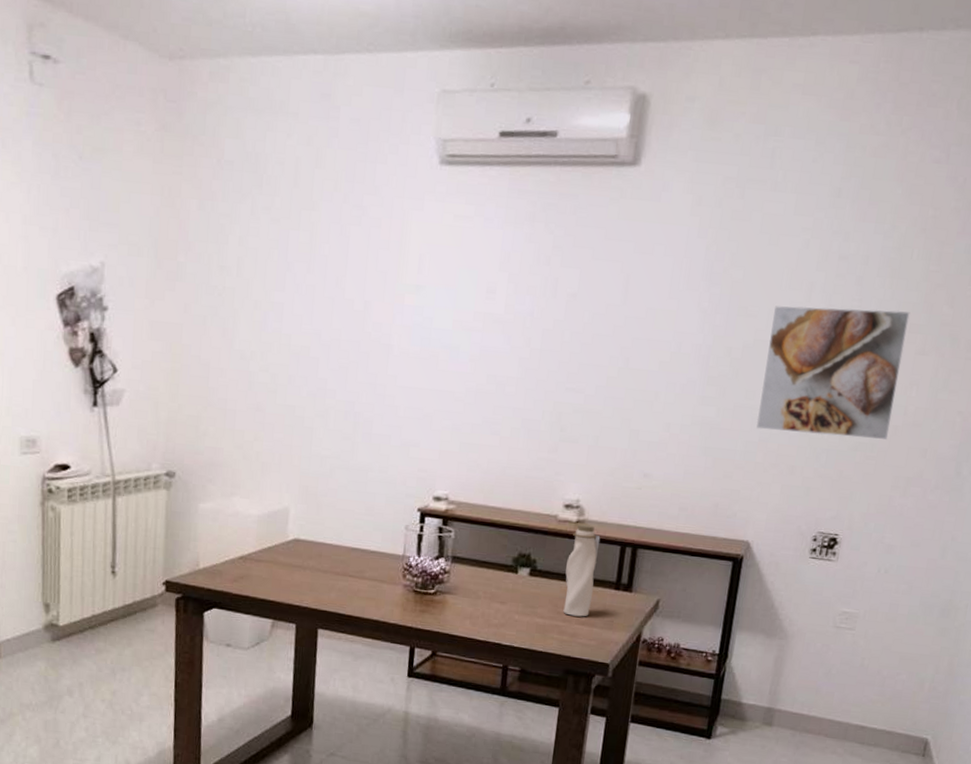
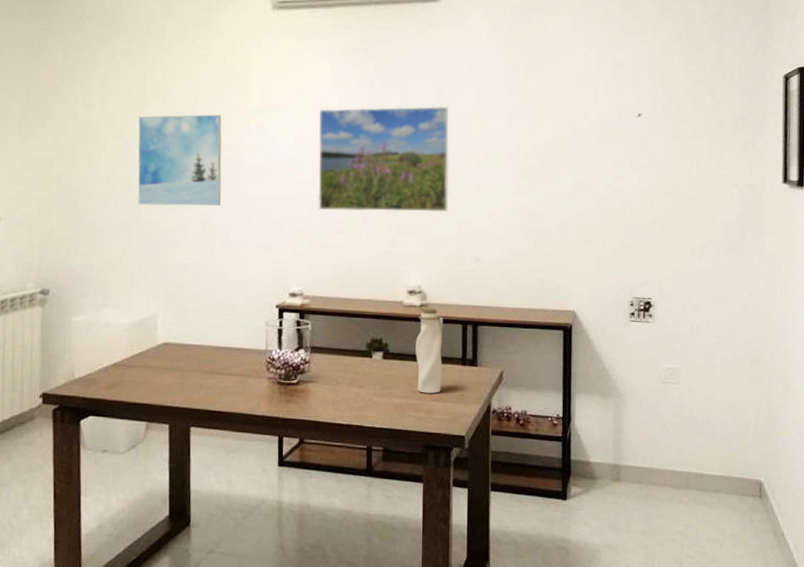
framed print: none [274,284,373,393] -> present [138,114,222,206]
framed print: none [474,289,635,419] -> present [318,106,449,212]
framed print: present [756,306,910,439] -> none [566,104,680,213]

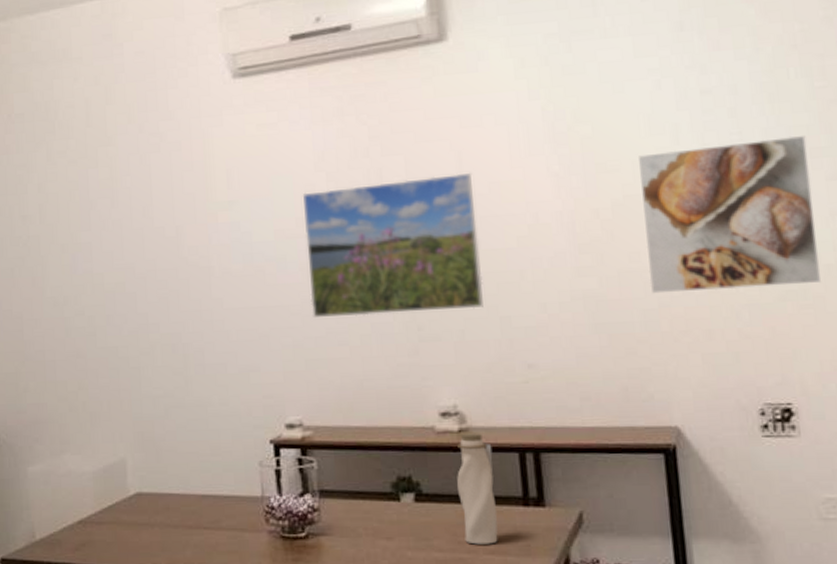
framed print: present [138,114,222,206] -> none [84,212,190,329]
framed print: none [566,104,680,213] -> present [639,136,822,294]

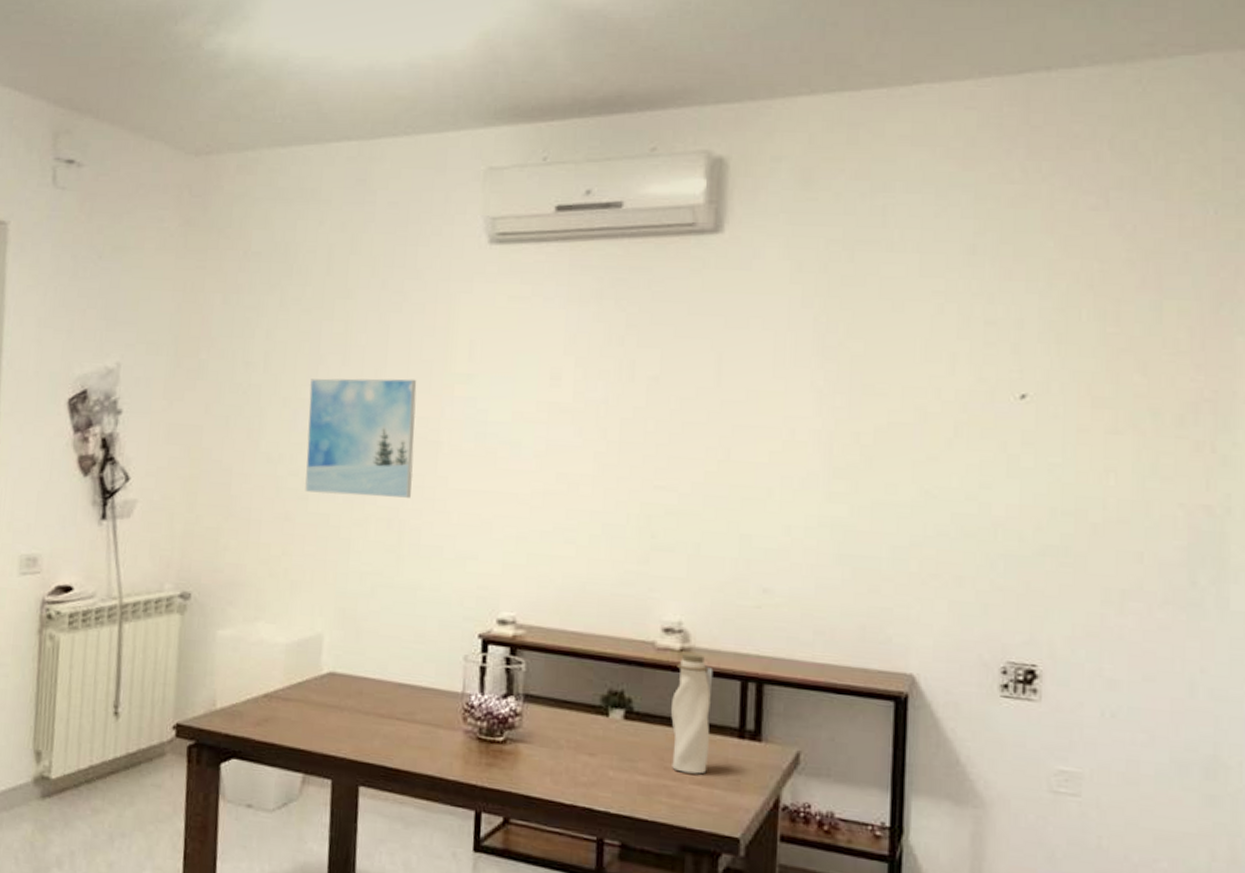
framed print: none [84,212,190,329] -> present [305,378,417,498]
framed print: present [302,172,483,317] -> none [541,375,731,522]
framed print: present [639,136,822,294] -> none [903,381,1090,541]

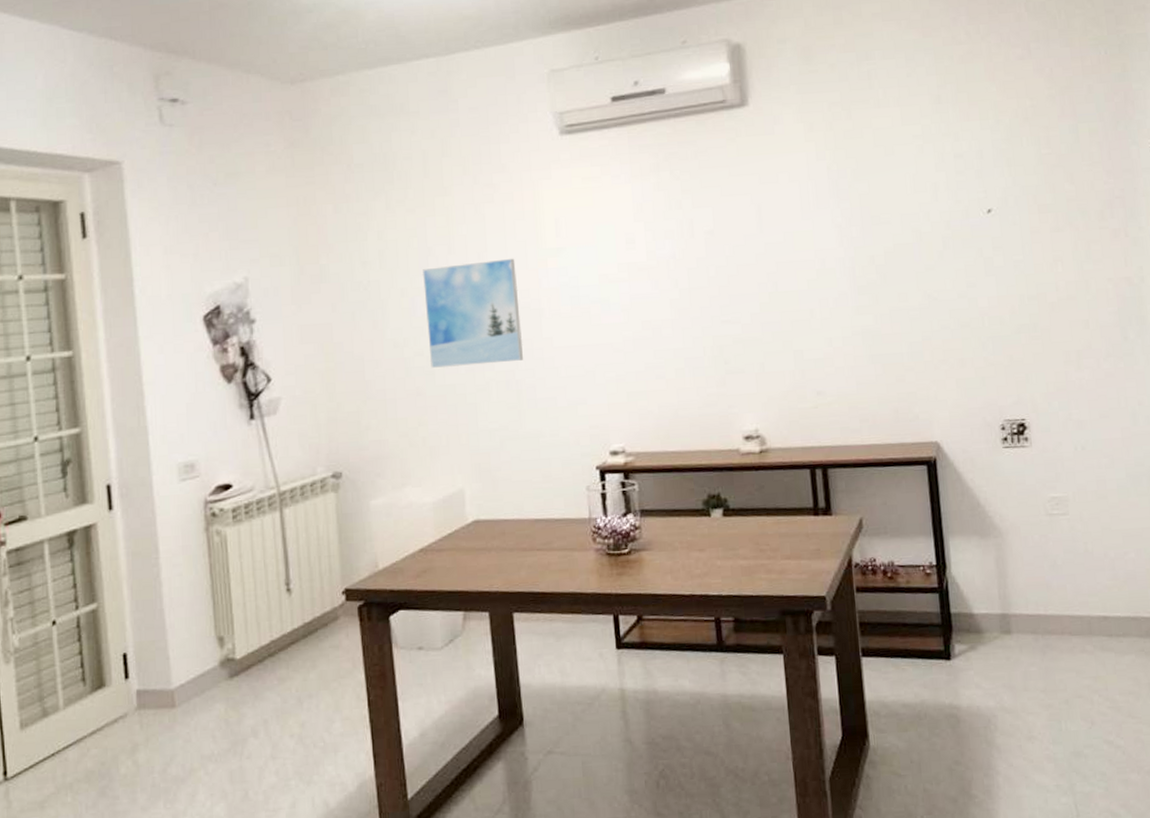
water bottle: present [671,653,714,775] -> none [758,453,793,552]

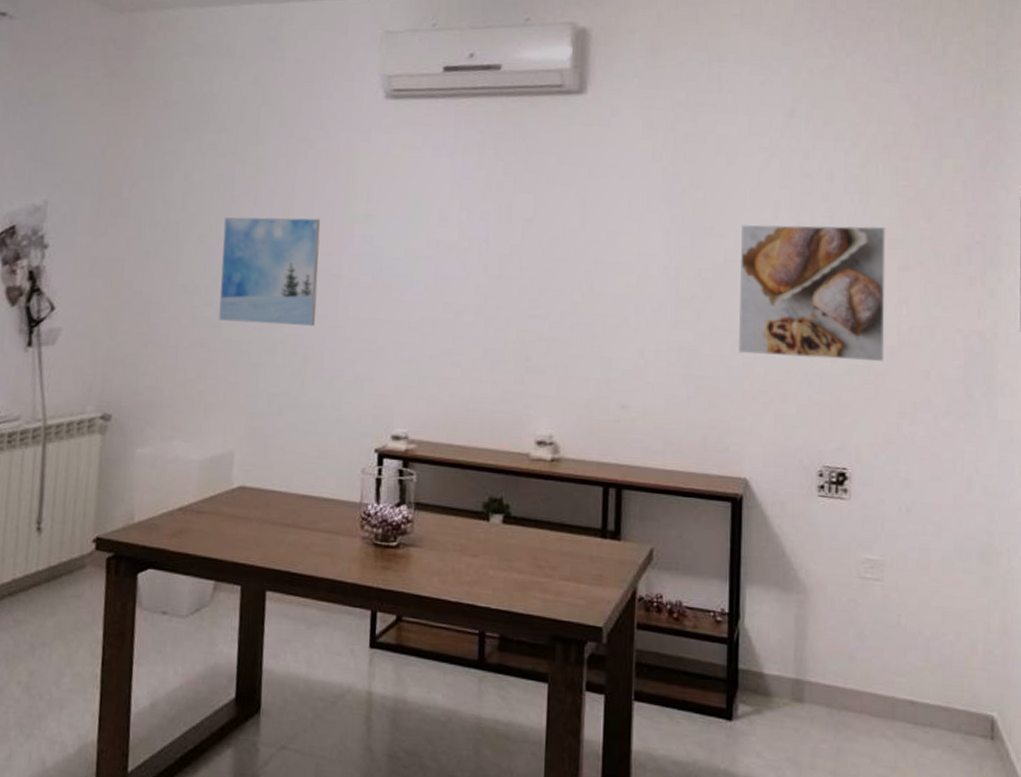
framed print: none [906,195,1047,329] -> present [737,224,886,361]

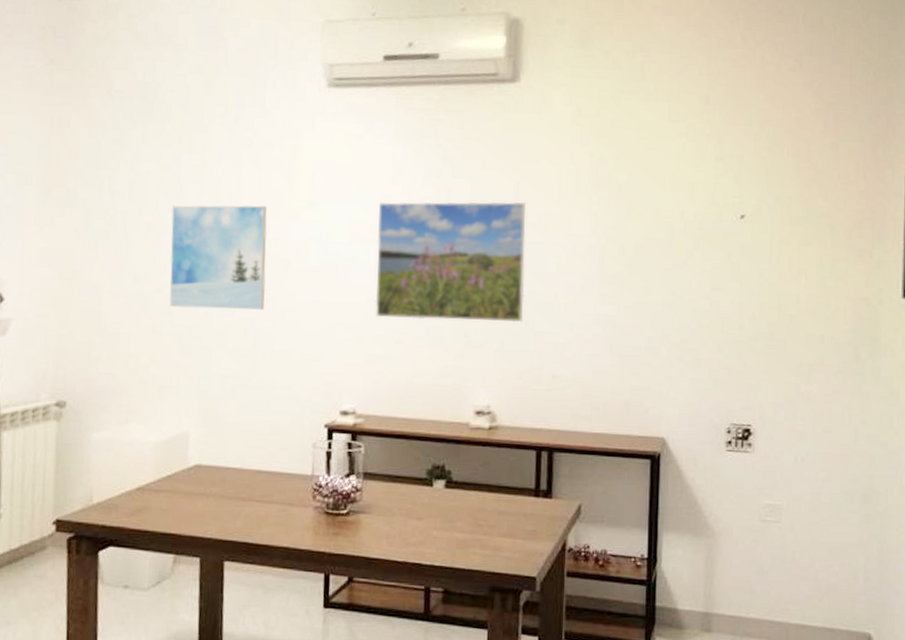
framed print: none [430,216,594,347] -> present [375,201,527,323]
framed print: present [737,224,886,361] -> none [657,204,789,328]

